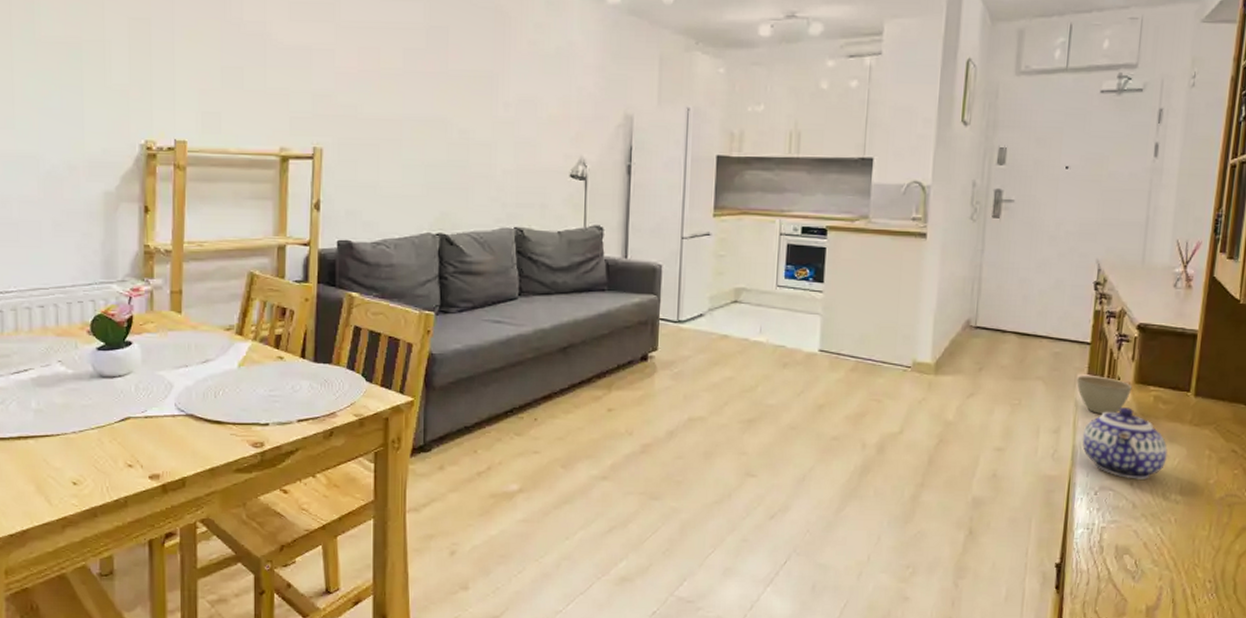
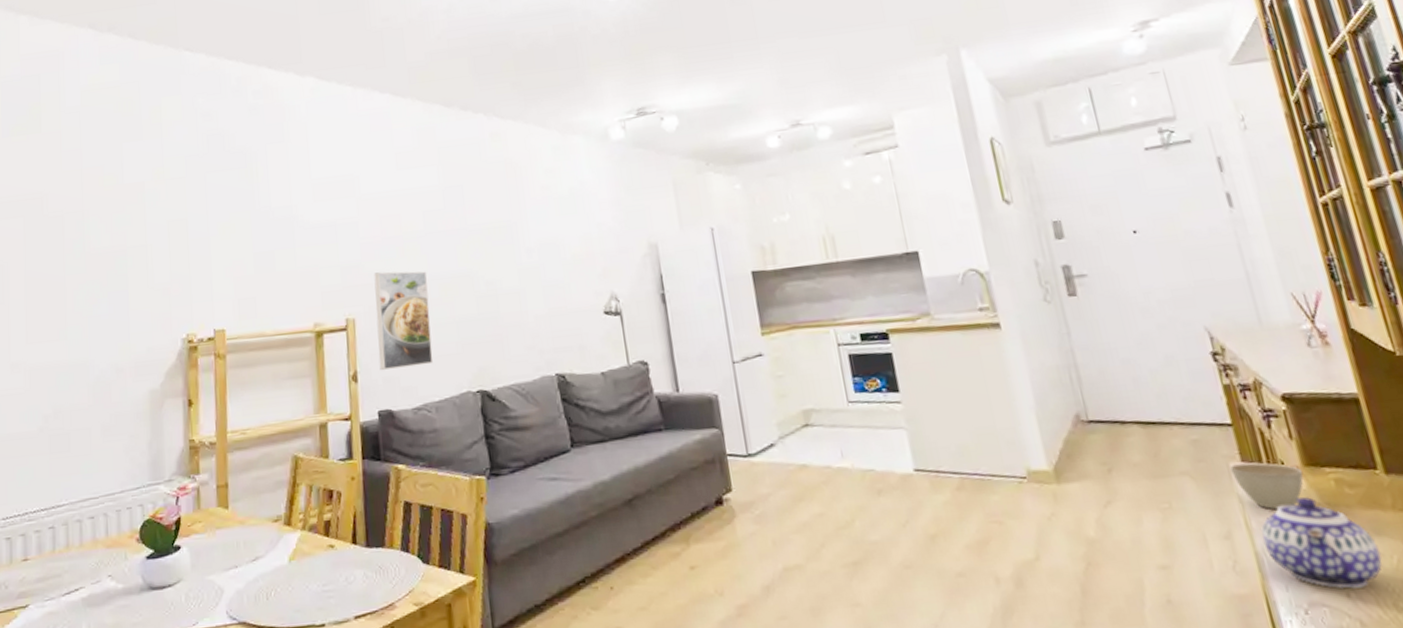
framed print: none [343,105,401,203] -> present [374,271,434,371]

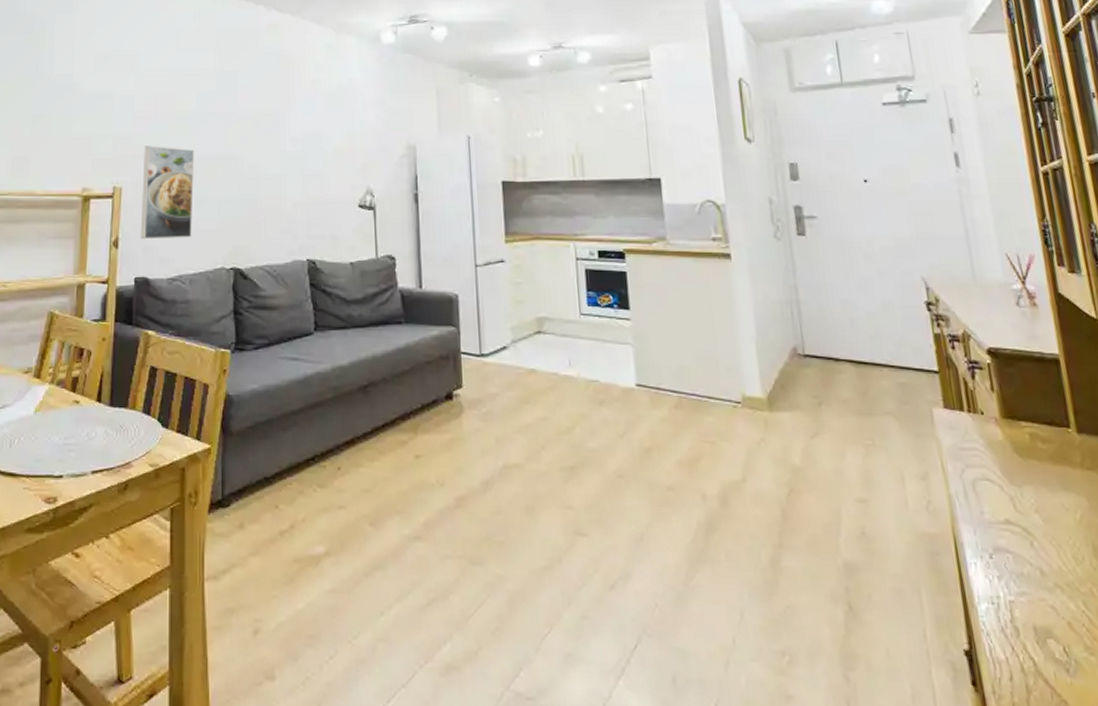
cup: present [1230,462,1304,509] -> none [933,410,1001,456]
teapot: present [1261,497,1382,589] -> none [956,448,1067,538]

